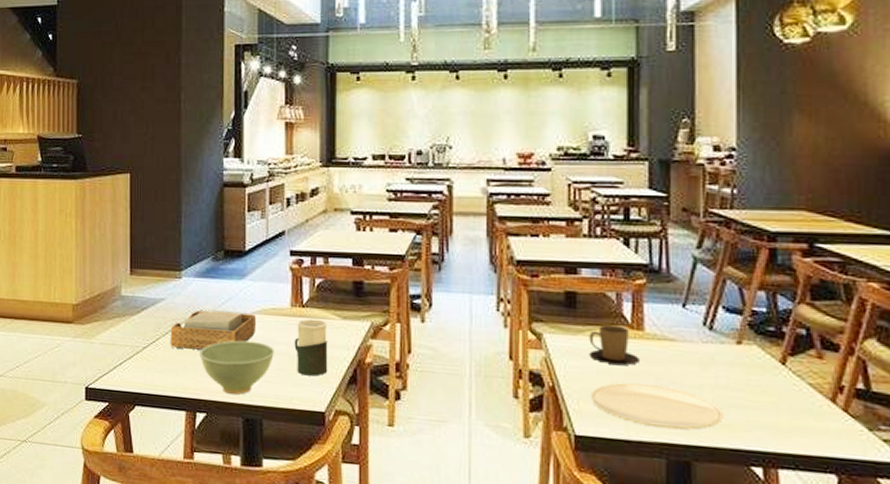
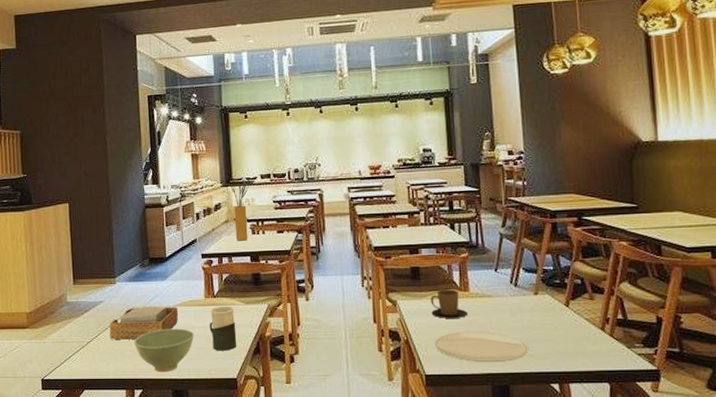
vase: none [332,157,359,238] -> present [230,177,251,241]

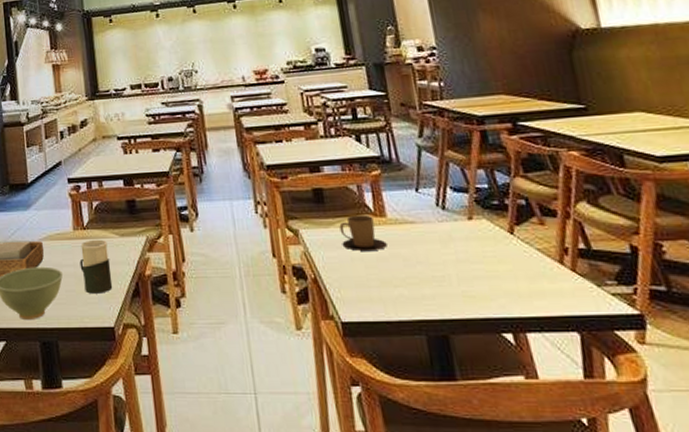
vase: present [230,177,251,241] -> none [96,88,120,163]
plate: present [434,330,529,363] -> none [349,265,470,307]

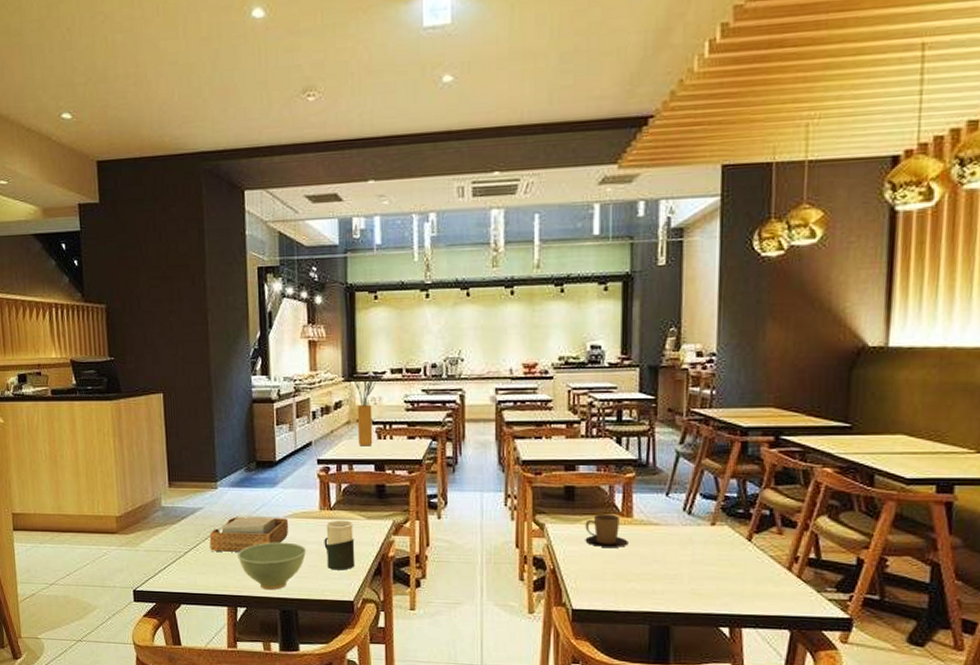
vase: none [96,88,120,163] -> present [353,371,379,446]

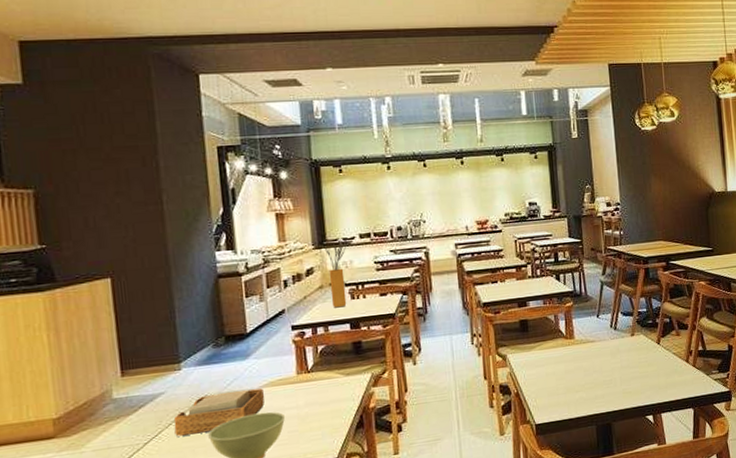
cup: present [324,520,355,570] -> none [303,380,337,432]
cup: present [585,514,628,547] -> none [539,338,573,368]

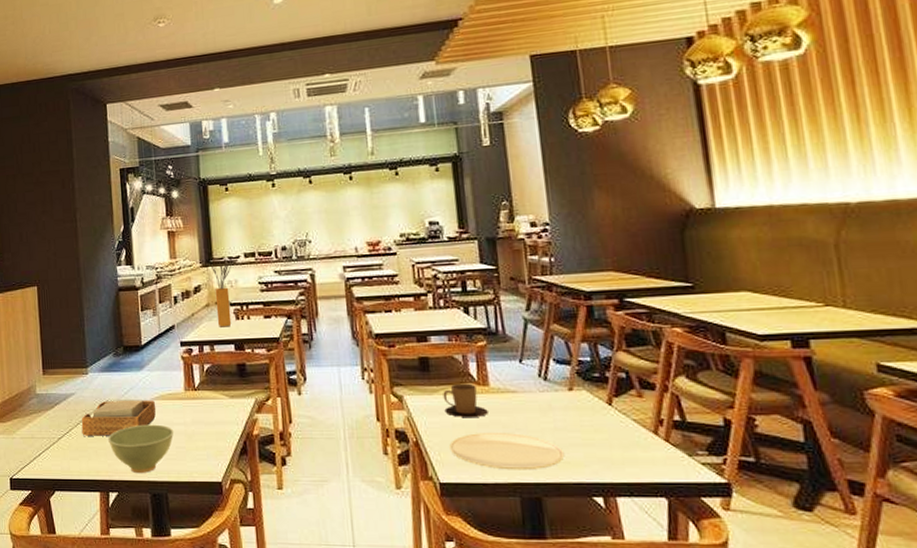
cup: none [539,338,573,368] -> present [443,383,488,417]
plate: none [543,374,628,406] -> present [449,431,565,471]

